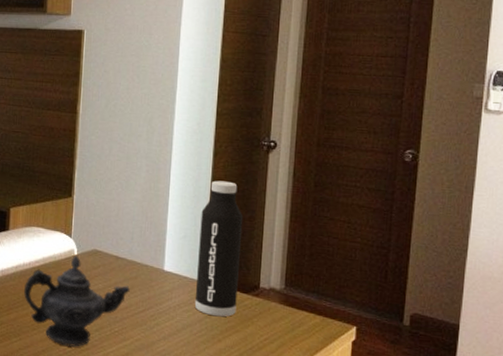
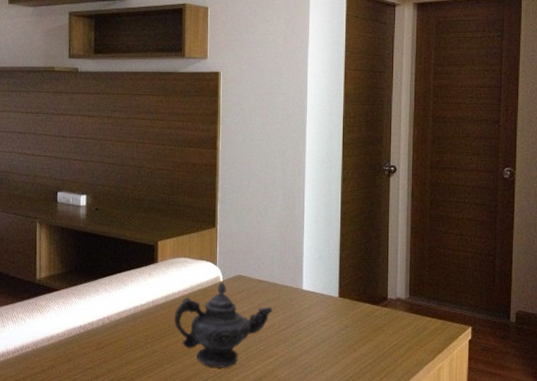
water bottle: present [194,180,244,317] -> none [331,204,371,328]

